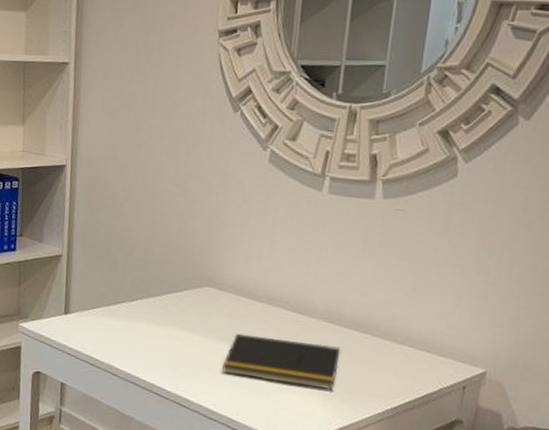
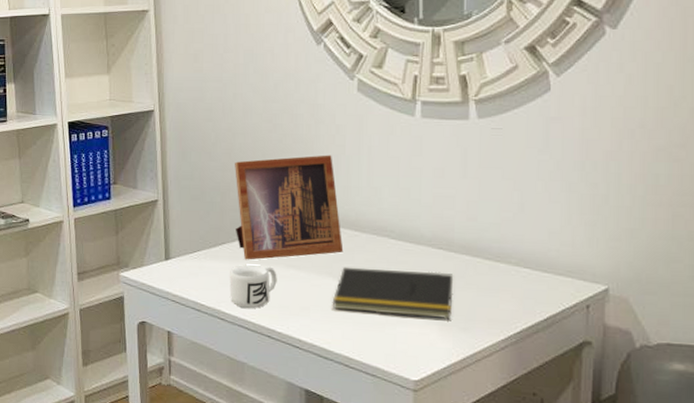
mug: none [124,324,172,367] -> present [229,265,277,309]
picture frame: none [135,222,238,321] -> present [235,155,344,260]

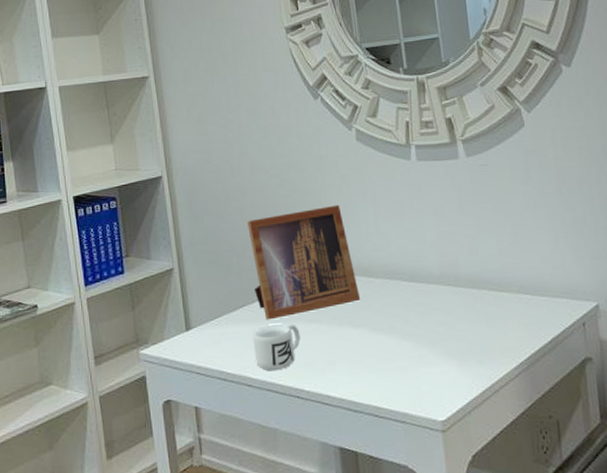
notepad: present [332,267,454,320] -> none [355,308,467,359]

